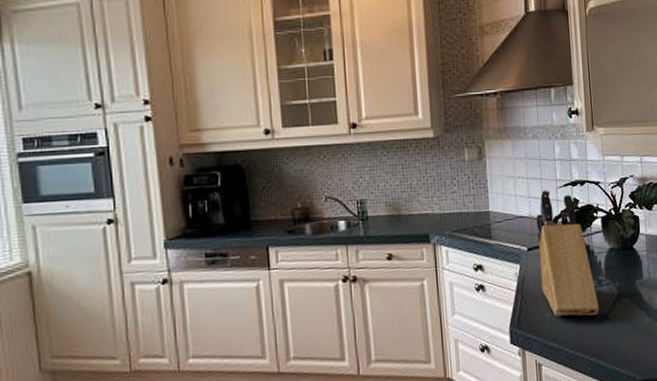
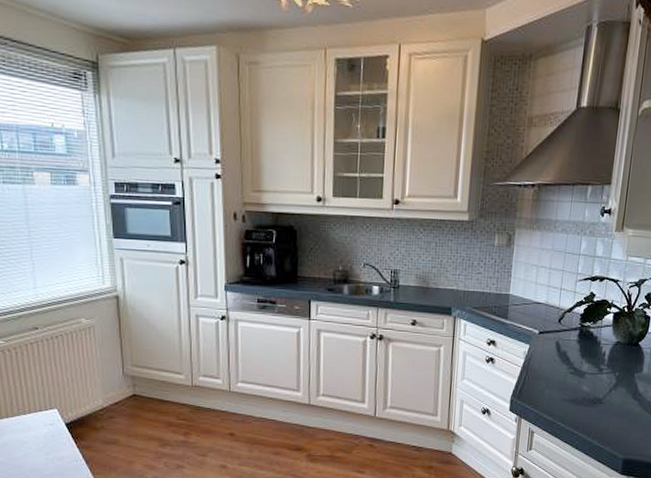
knife block: present [536,190,600,317] -> none [546,281,597,398]

